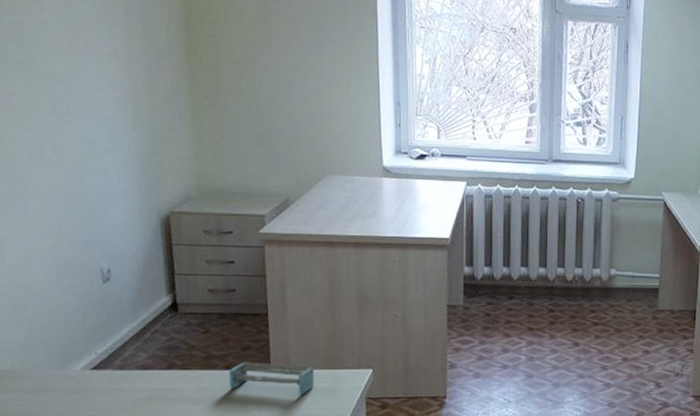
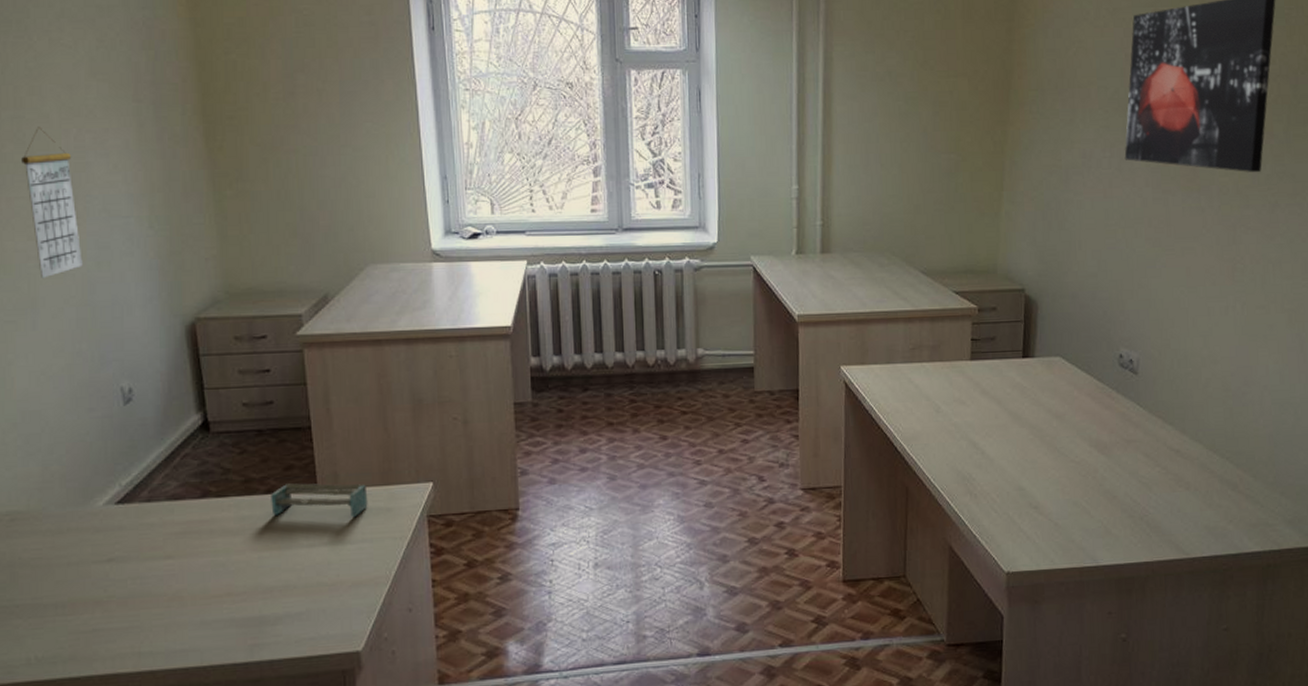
calendar: none [20,31,72,167] -> present [21,126,83,279]

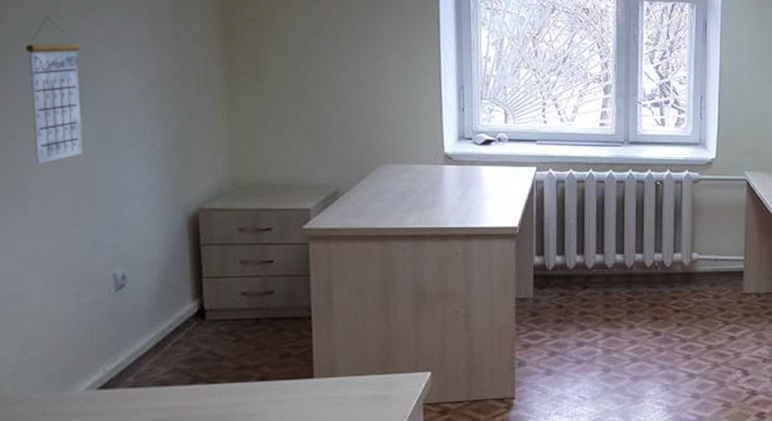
shelf: present [271,483,368,518] -> none [264,371,365,405]

